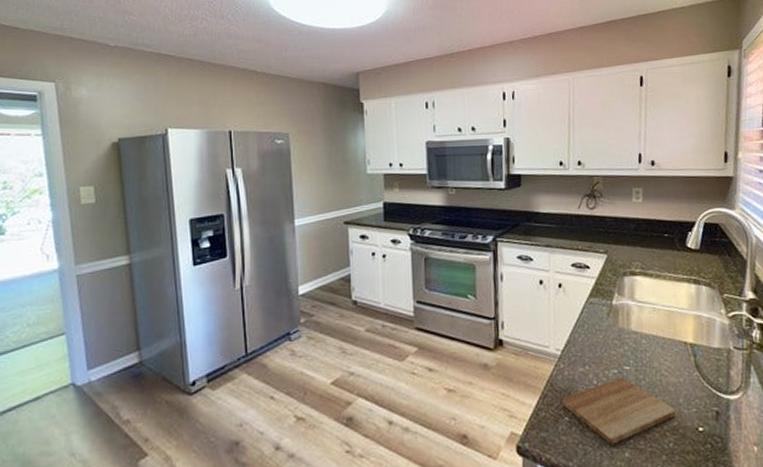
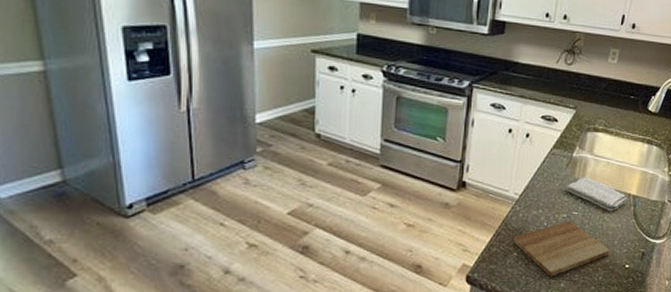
washcloth: none [611,326,685,365] -> present [566,177,627,212]

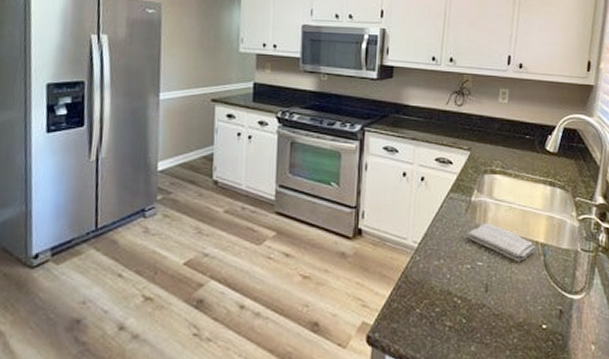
cutting board: present [513,220,610,277] -> none [415,272,523,338]

